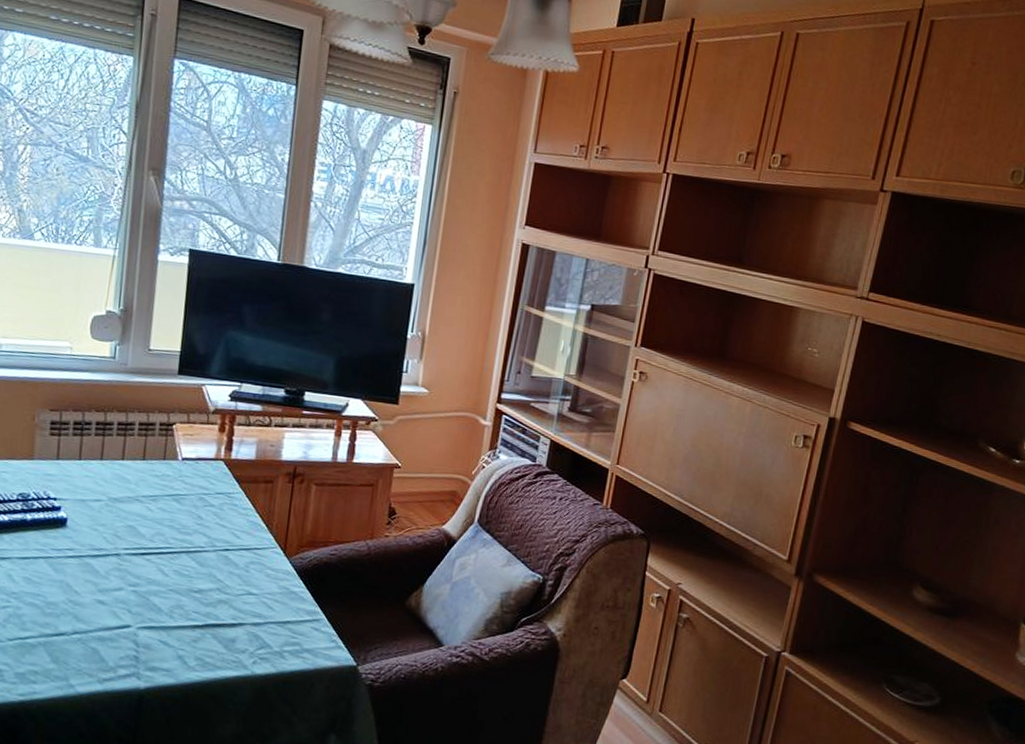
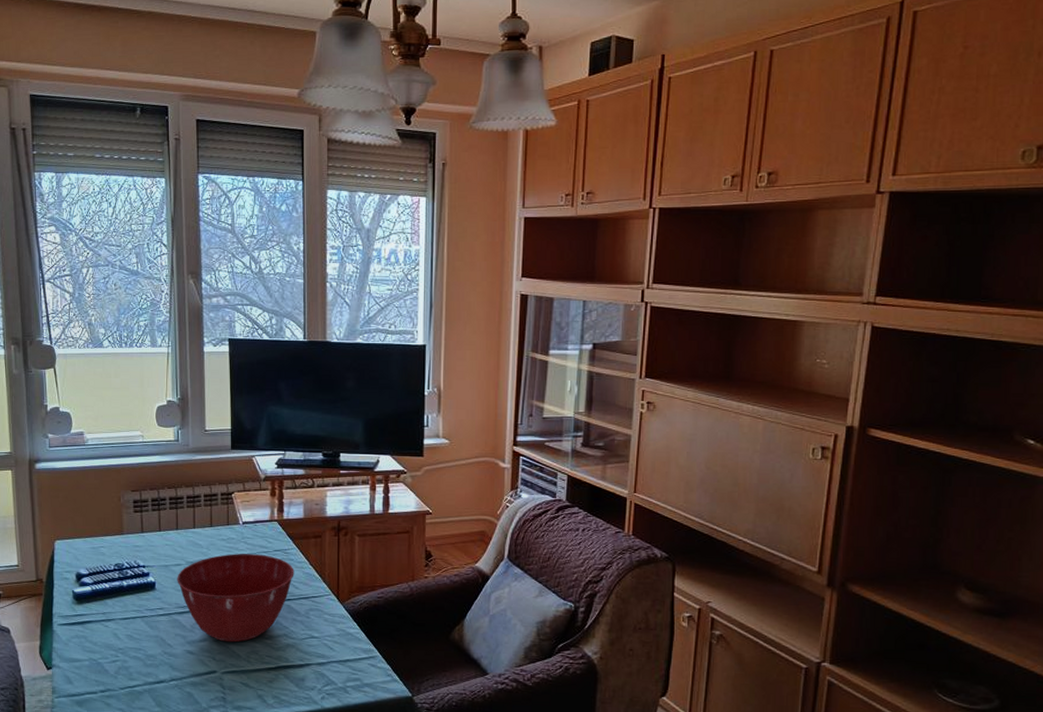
mixing bowl: none [94,493,238,594] -> present [177,554,294,643]

